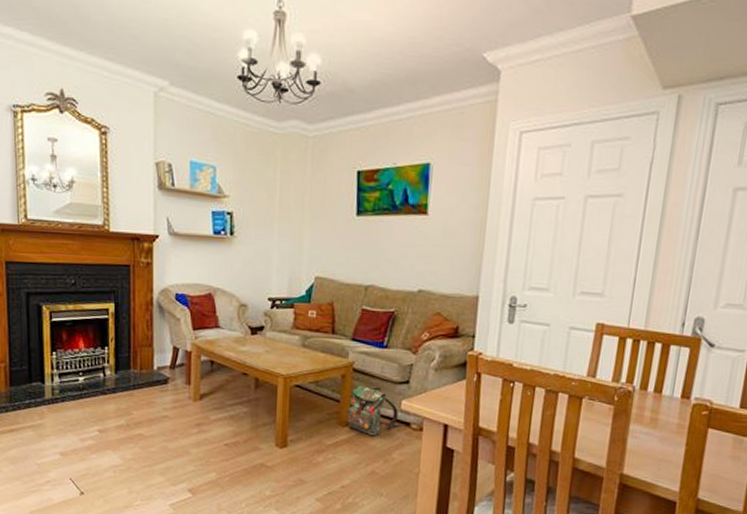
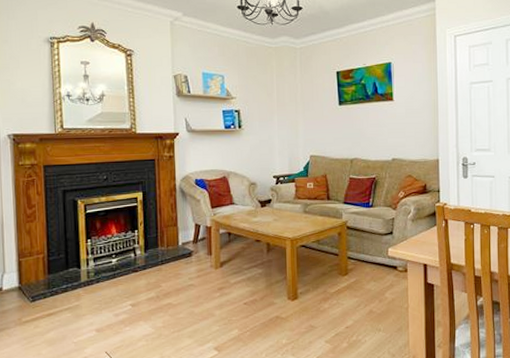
backpack: present [346,386,402,436] -> none [345,240,390,281]

